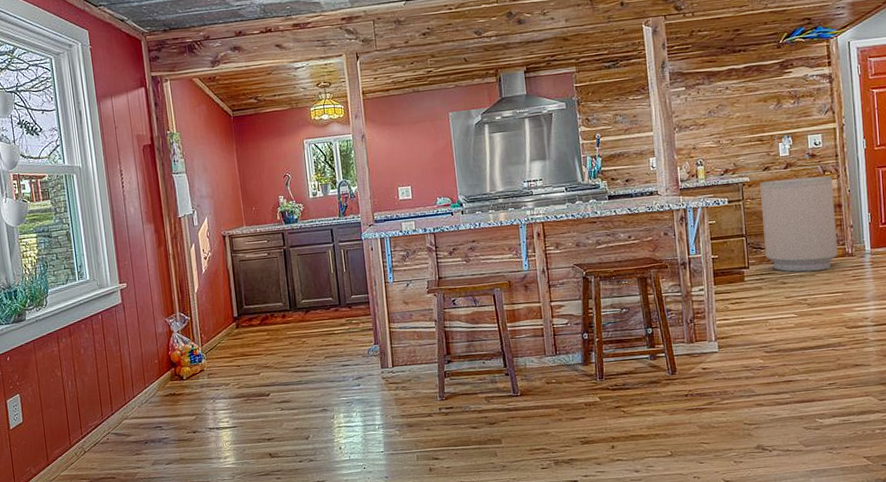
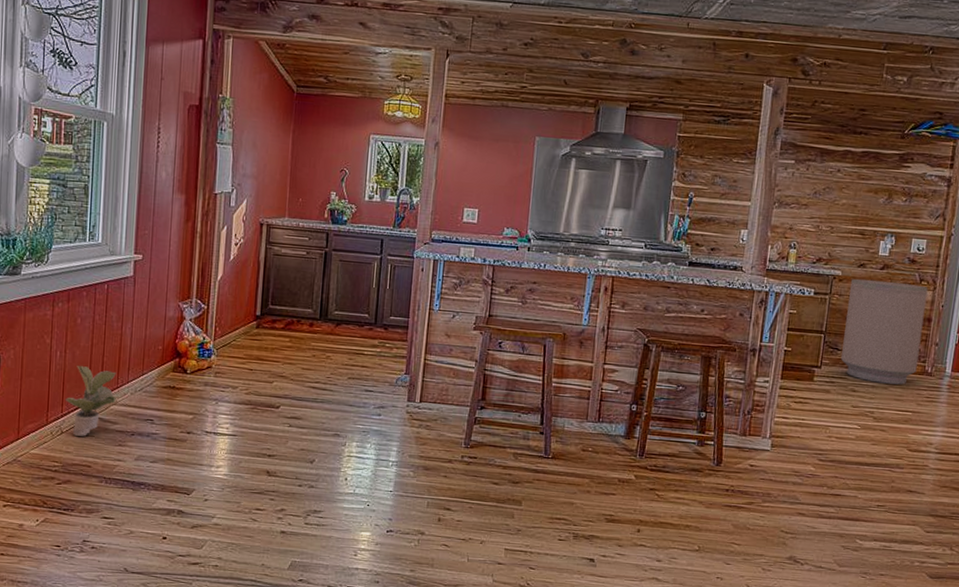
potted plant: none [82,389,127,454] -> present [65,365,116,437]

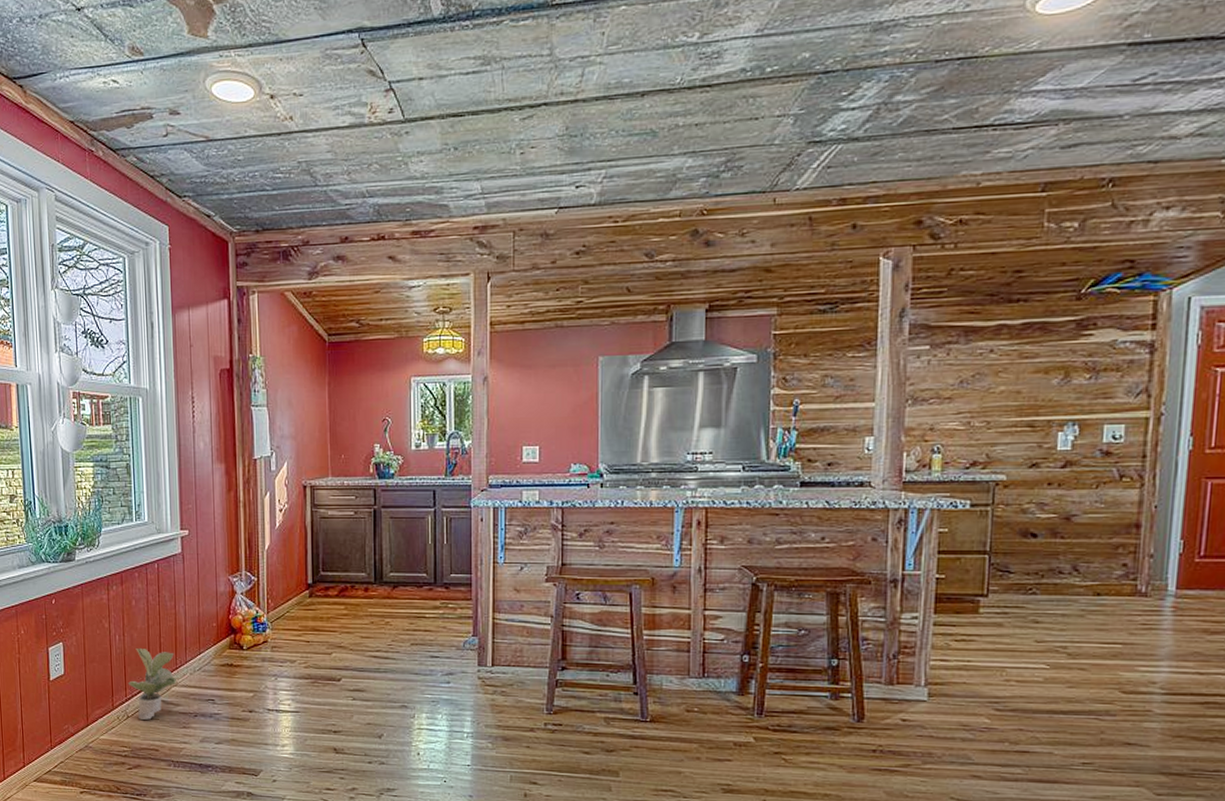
trash can: present [841,278,928,385] -> none [1015,481,1133,611]

